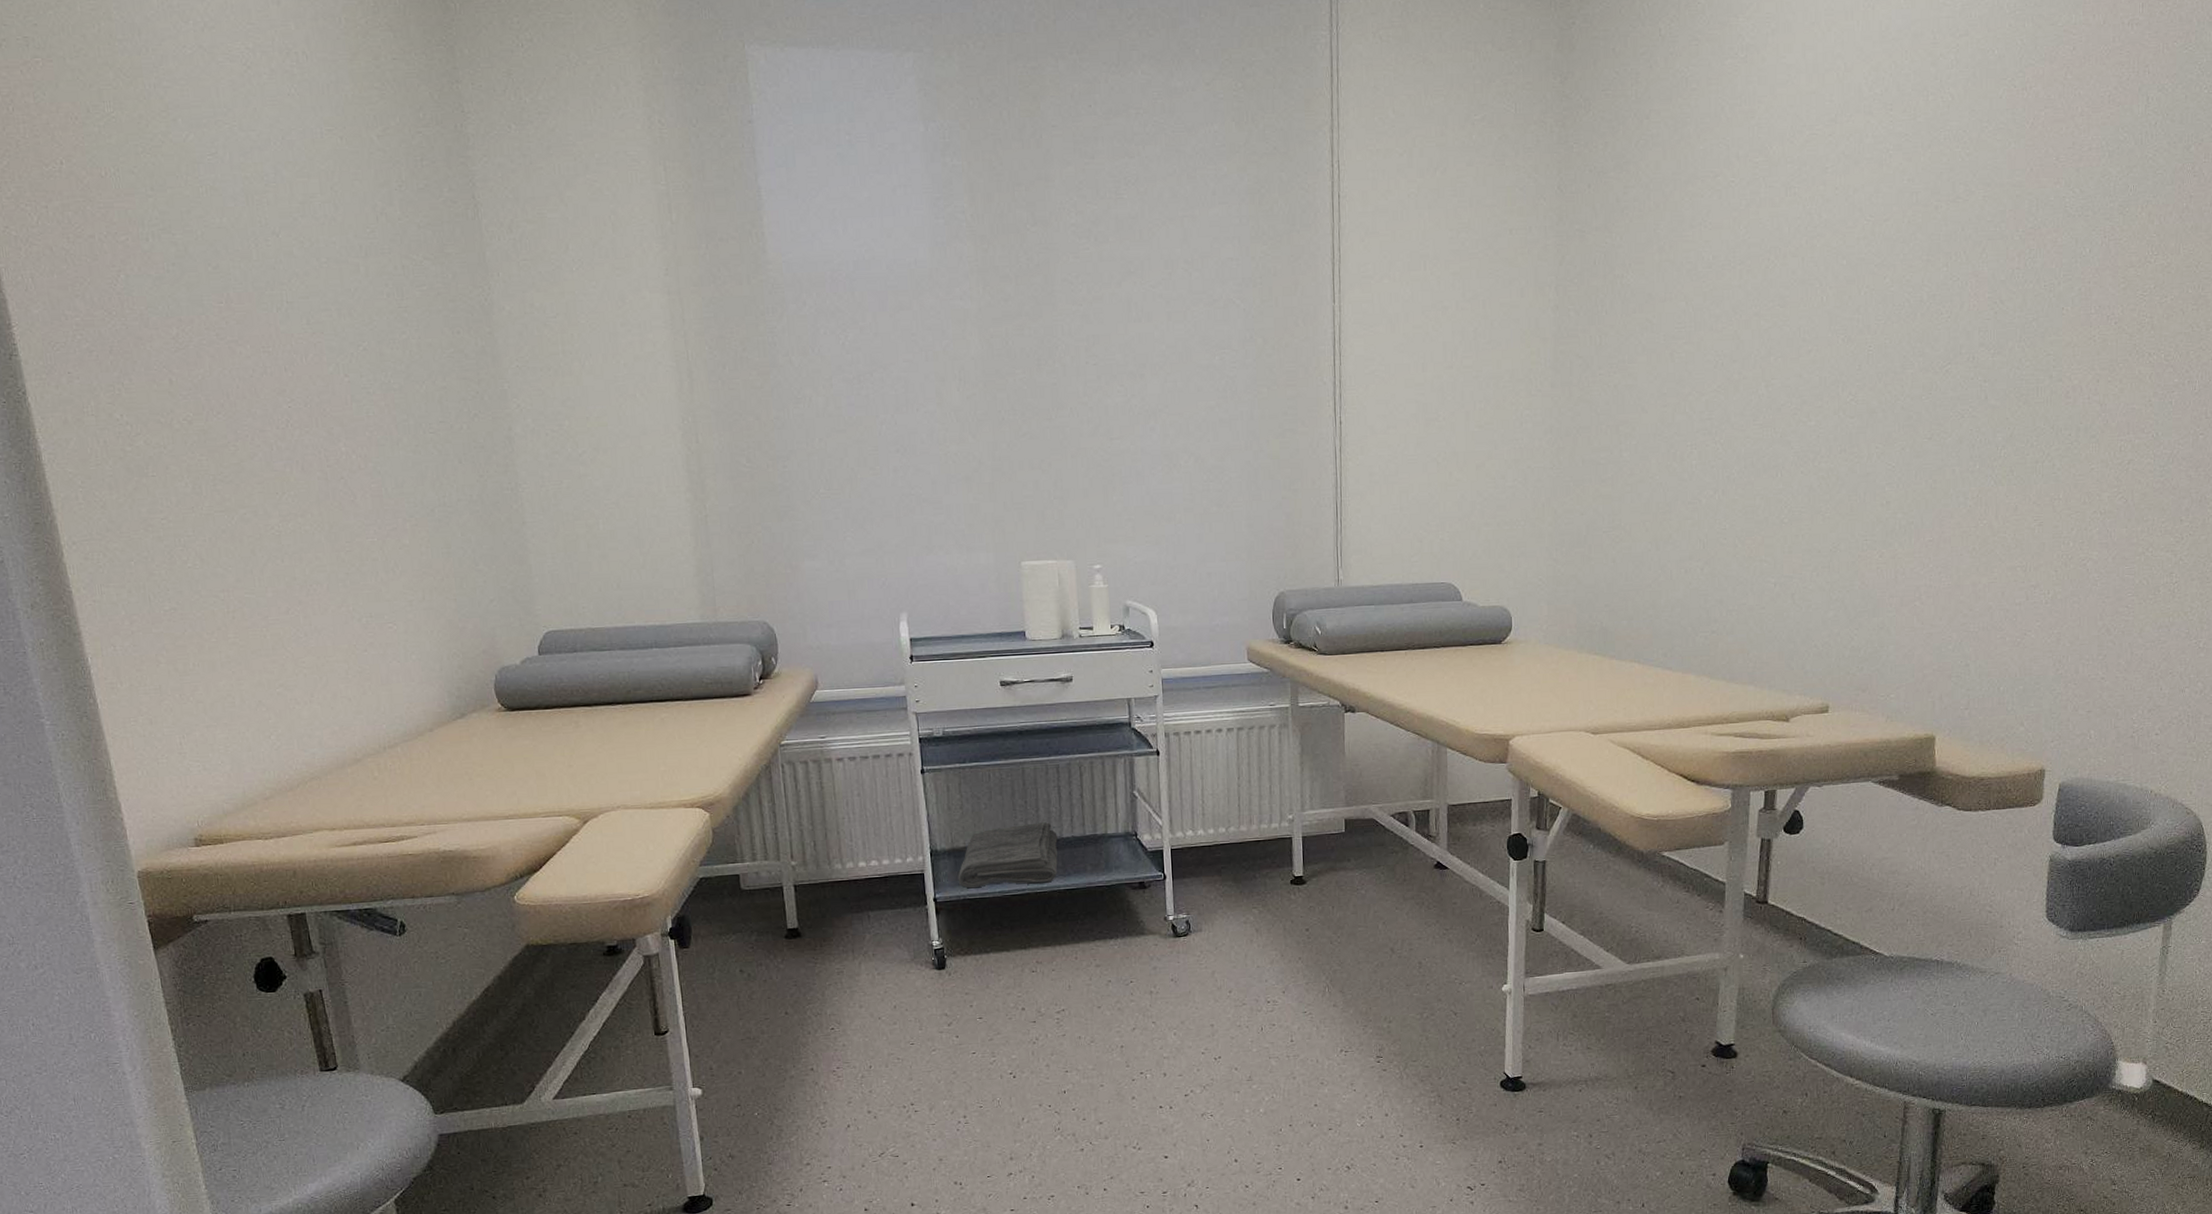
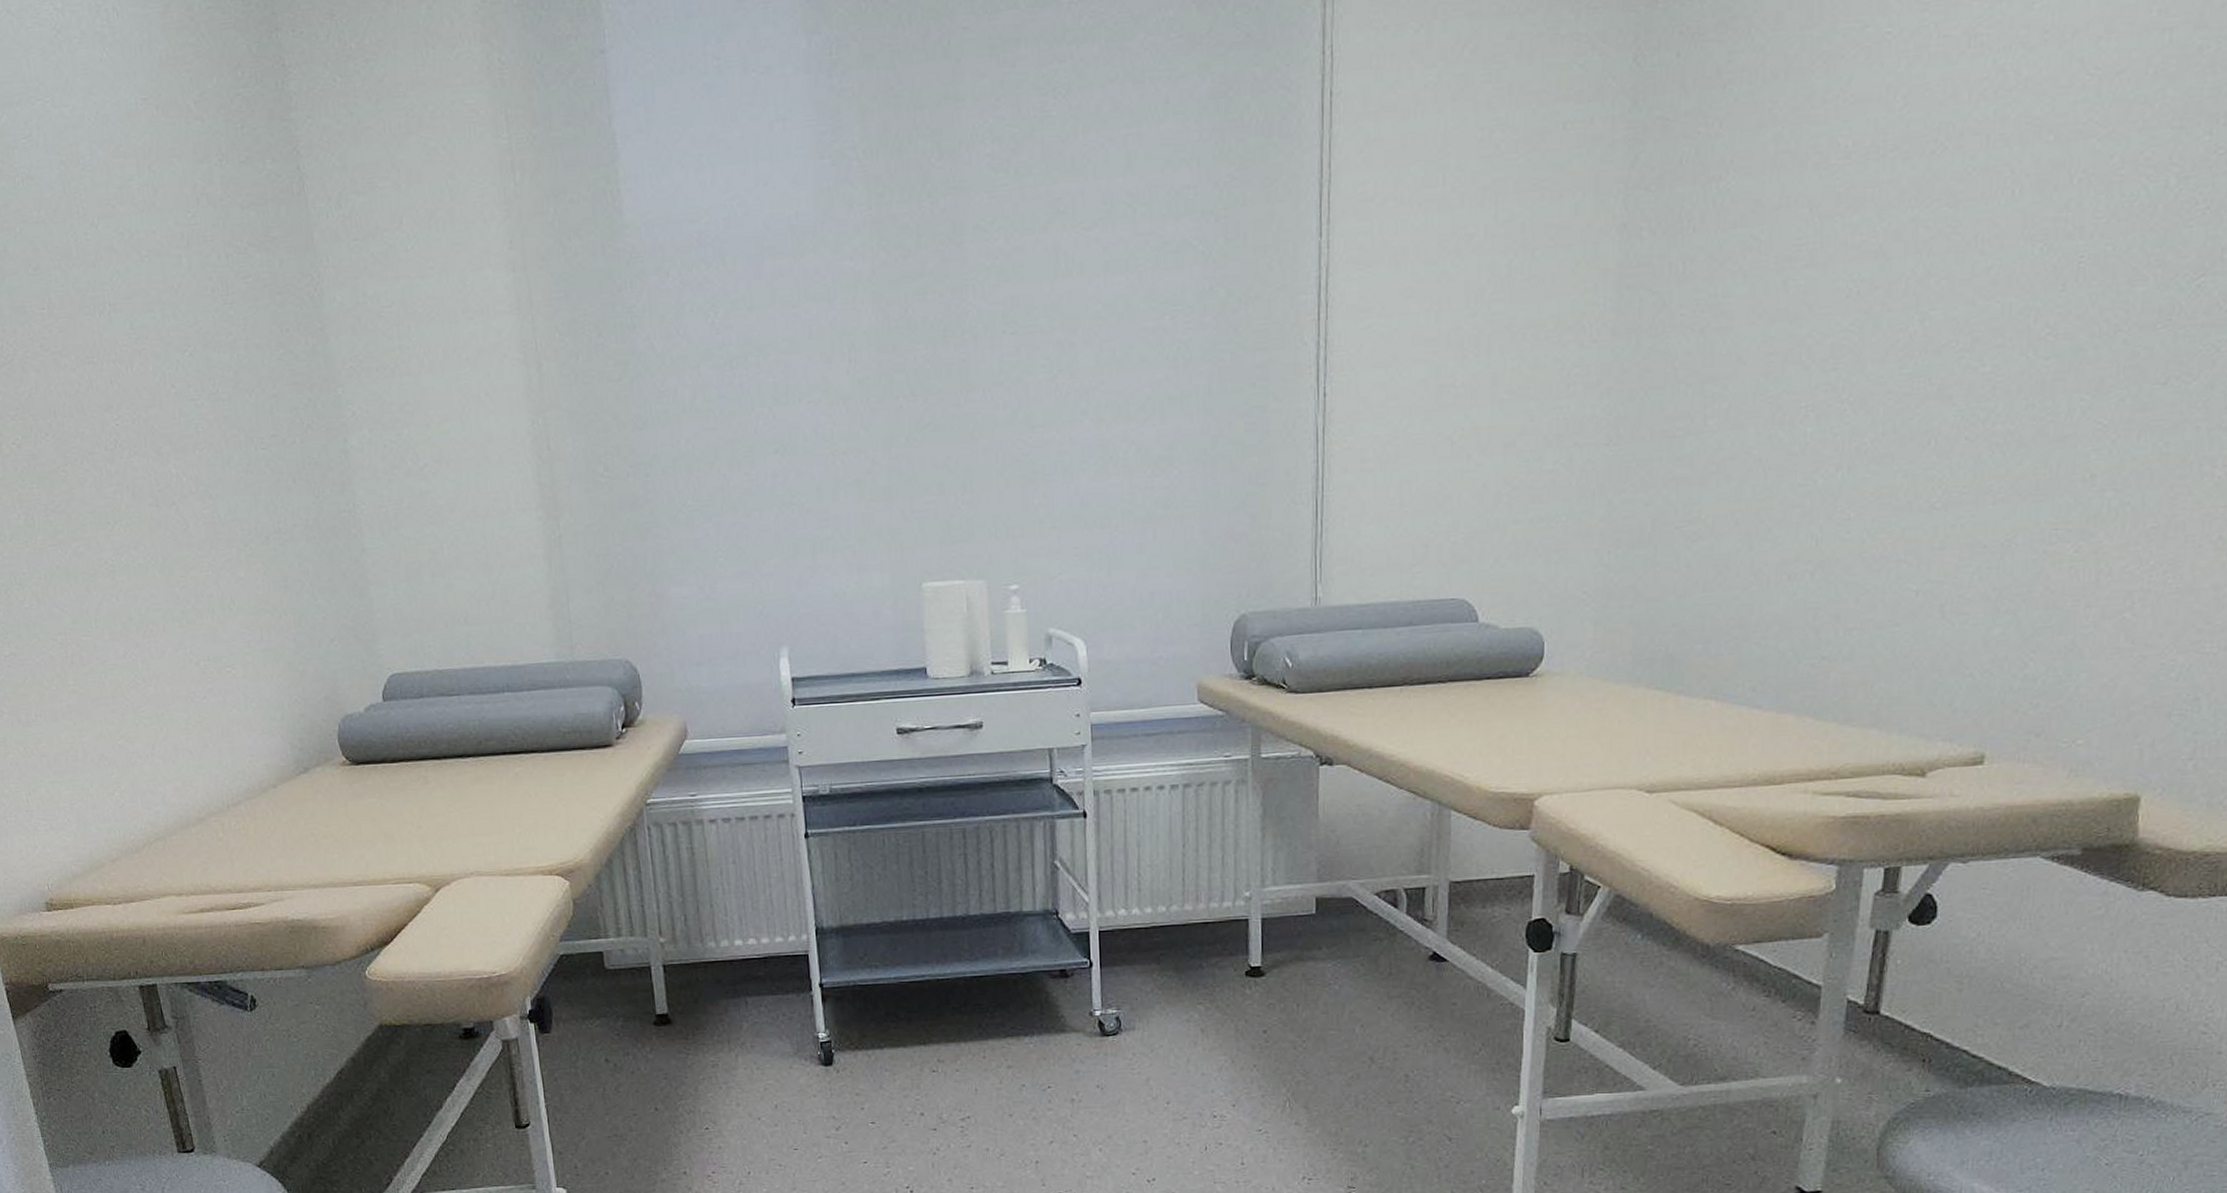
towel: present [958,822,1058,889] -> none [847,897,964,973]

